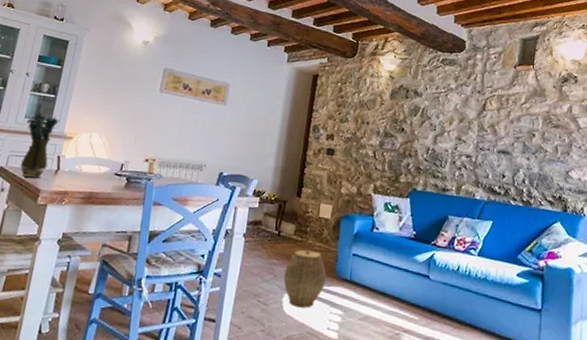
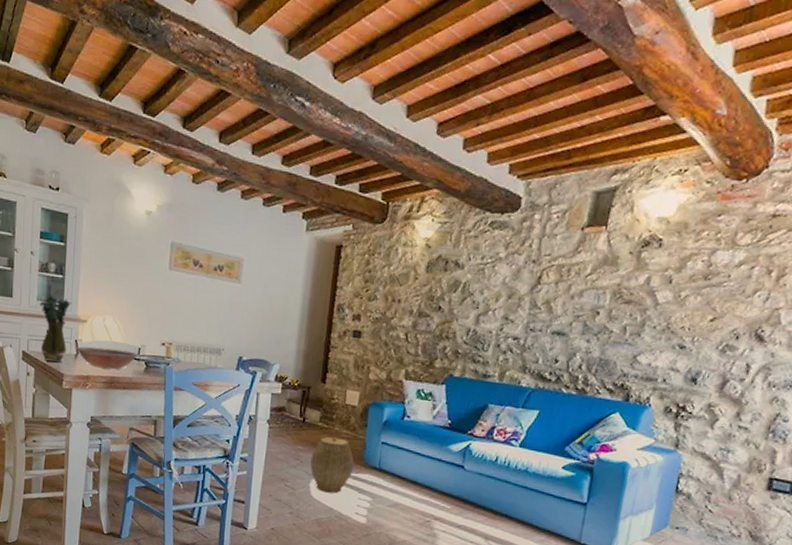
bowl: none [57,162,121,186] -> present [76,346,139,370]

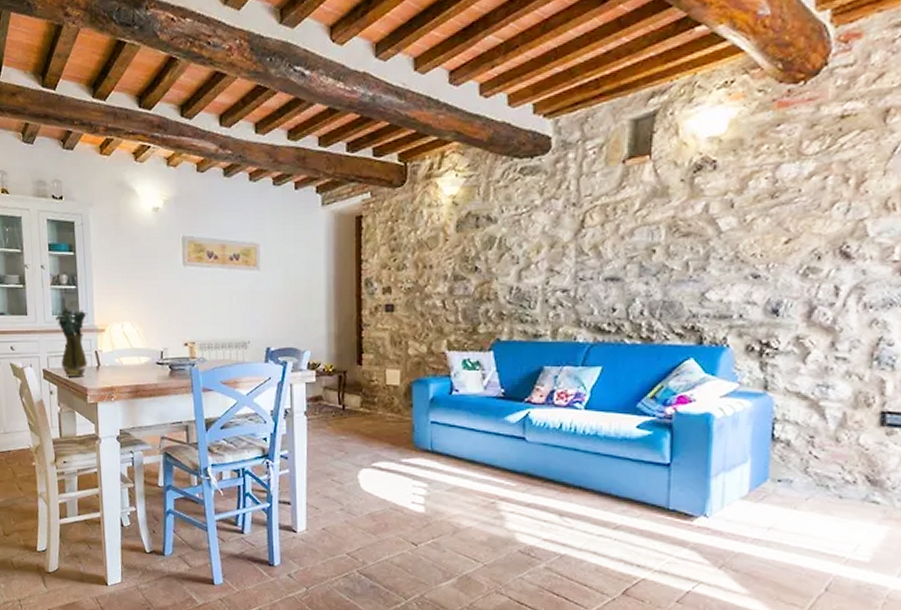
bowl: present [76,346,139,370] -> none [97,356,162,378]
woven basket: present [310,437,354,494] -> none [356,422,404,483]

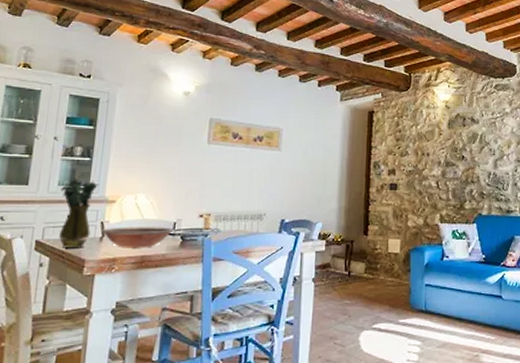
bowl: none [97,356,162,378] -> present [102,227,174,248]

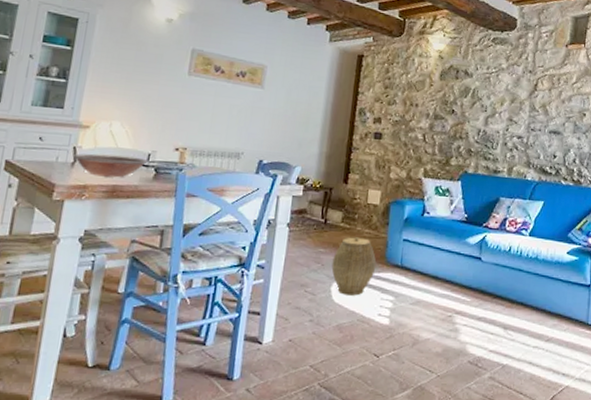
vase: present [59,177,97,248] -> none [29,98,71,172]
woven basket: none [358,286,402,344] -> present [331,237,377,296]

